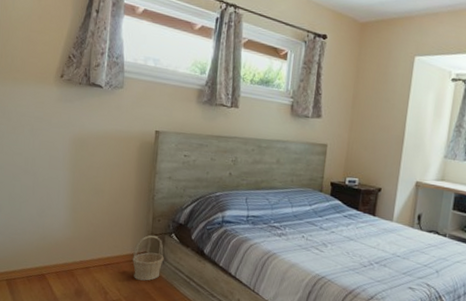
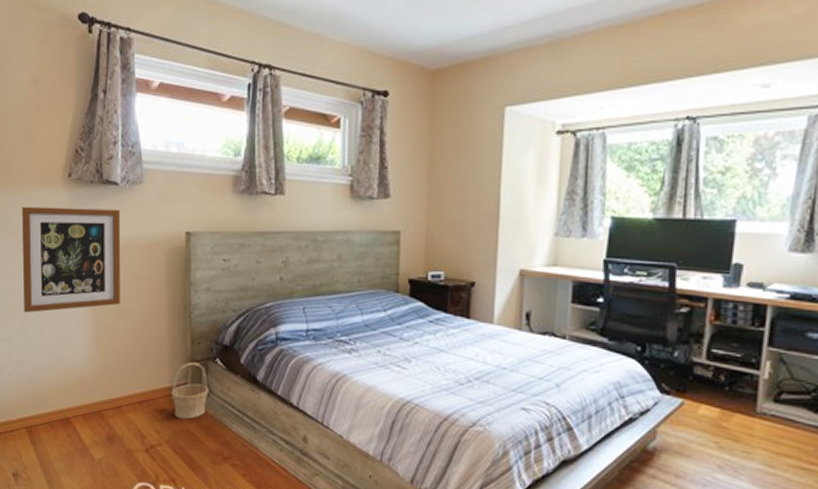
wall art: none [13,98,102,186] -> present [22,206,120,313]

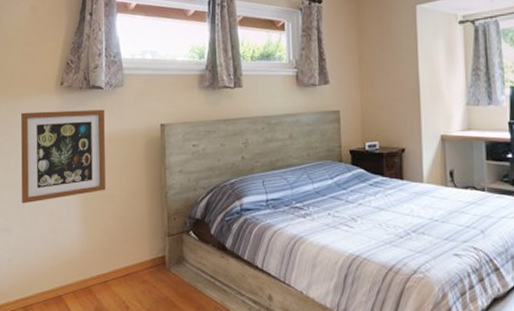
basket: present [172,361,209,419] -> none [151,236,184,288]

